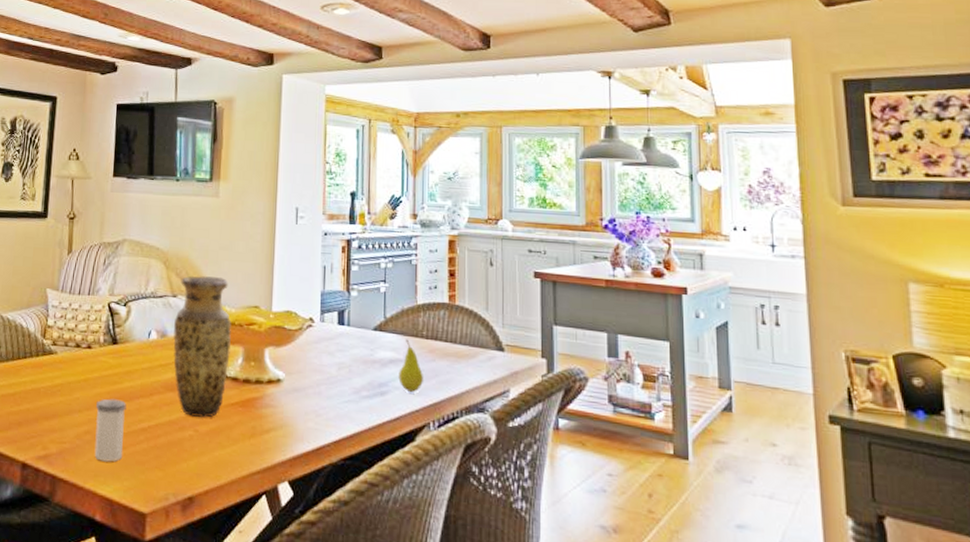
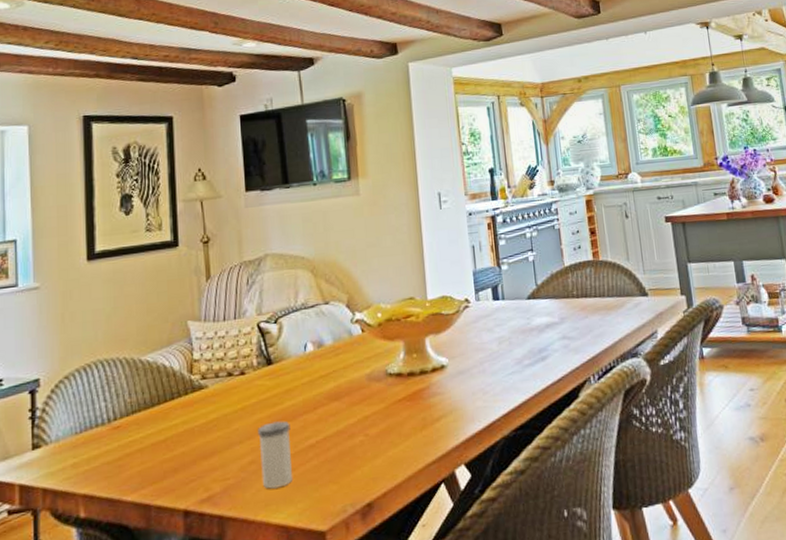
vase: present [173,275,232,418] -> none [330,275,391,422]
fruit: present [398,339,424,392] -> none [556,302,580,352]

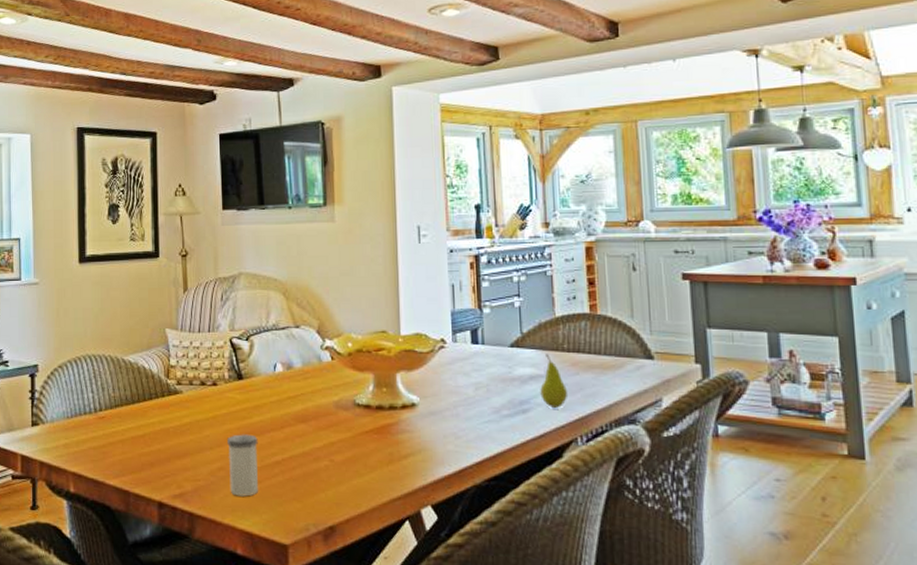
fruit: none [556,302,580,352] -> present [540,354,568,408]

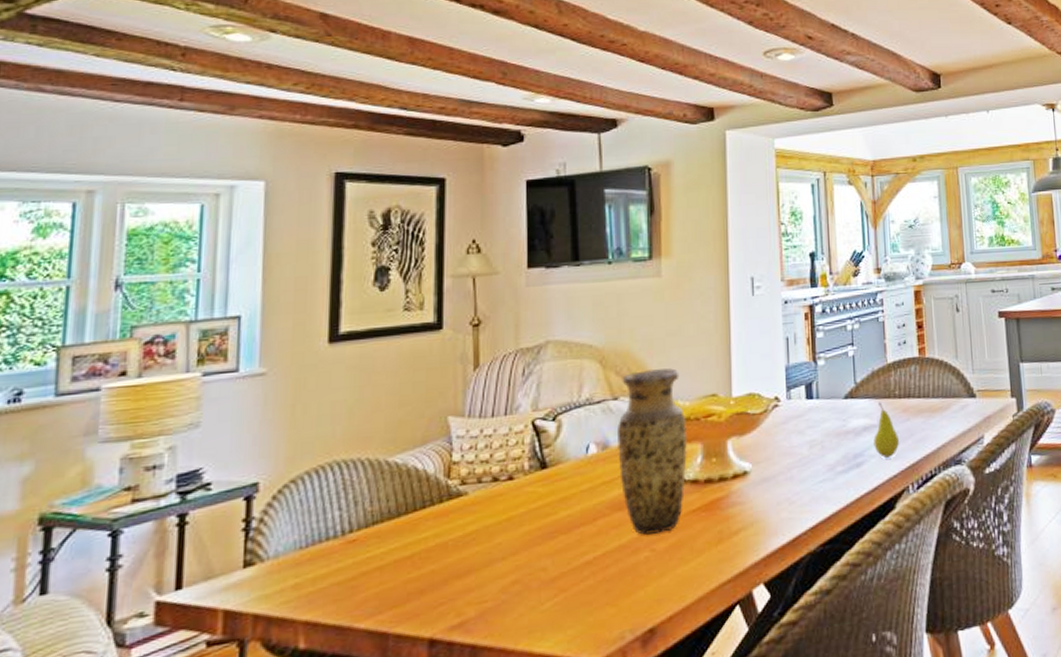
salt shaker: present [227,434,258,497] -> none [525,534,564,613]
vase: none [299,304,360,447] -> present [618,368,687,535]

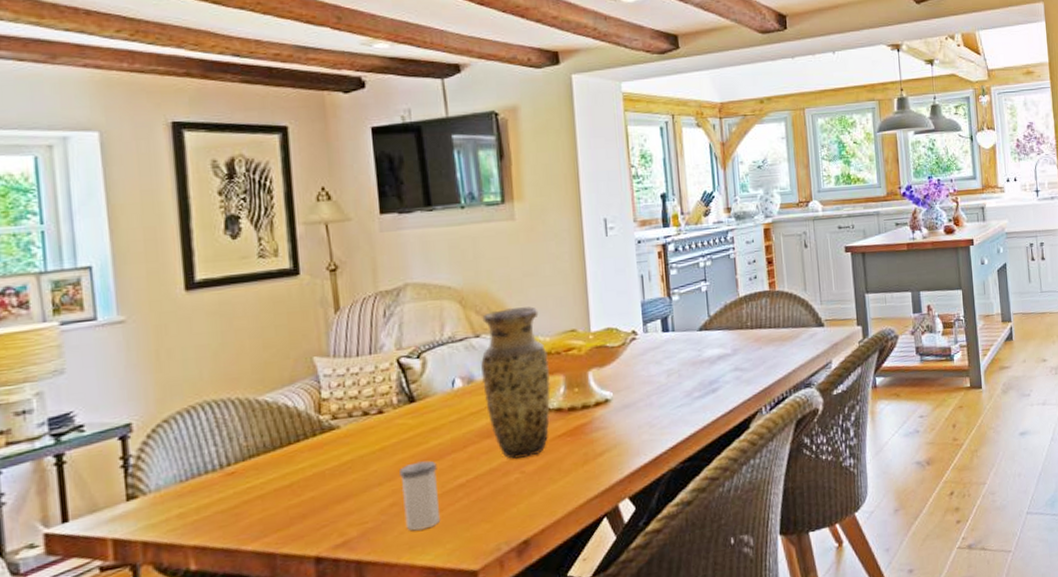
salt shaker: none [525,534,564,613] -> present [399,460,440,531]
fruit: present [873,402,900,458] -> none [728,333,753,383]

